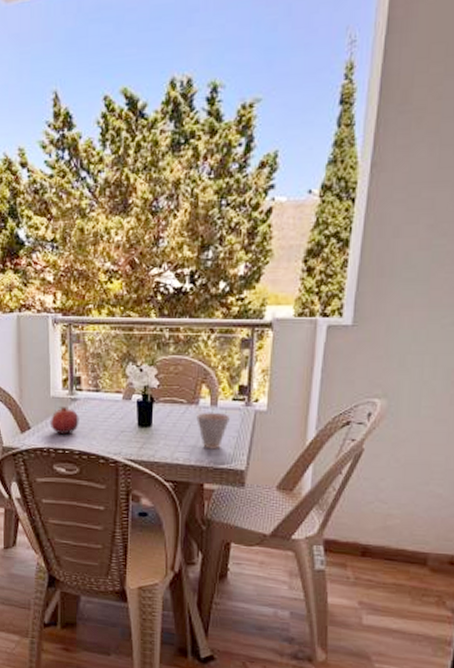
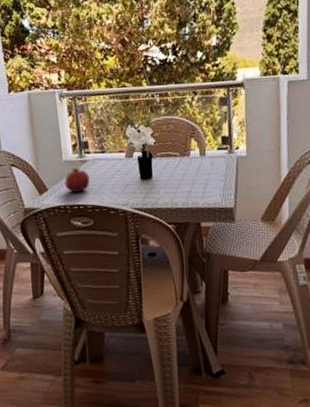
cup: present [196,412,231,450] -> none [189,161,218,193]

